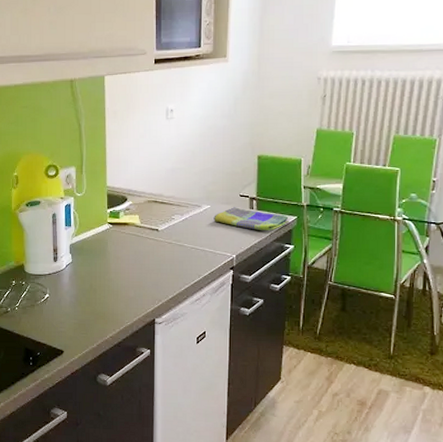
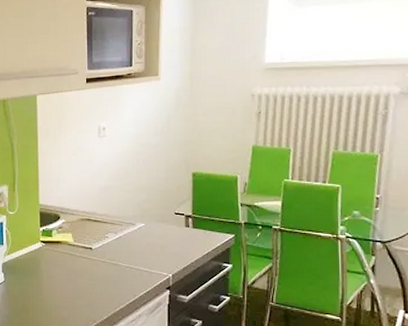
dish towel: present [214,207,290,230] -> none [148,225,228,249]

